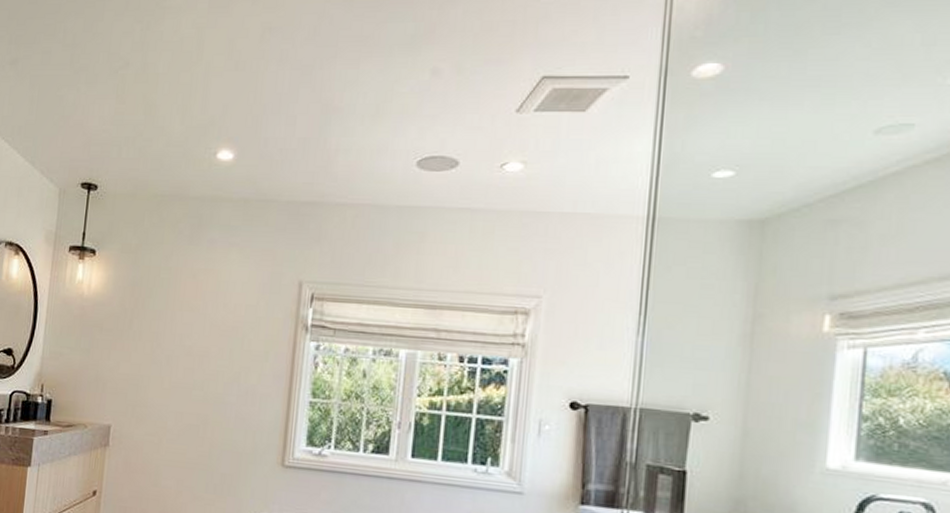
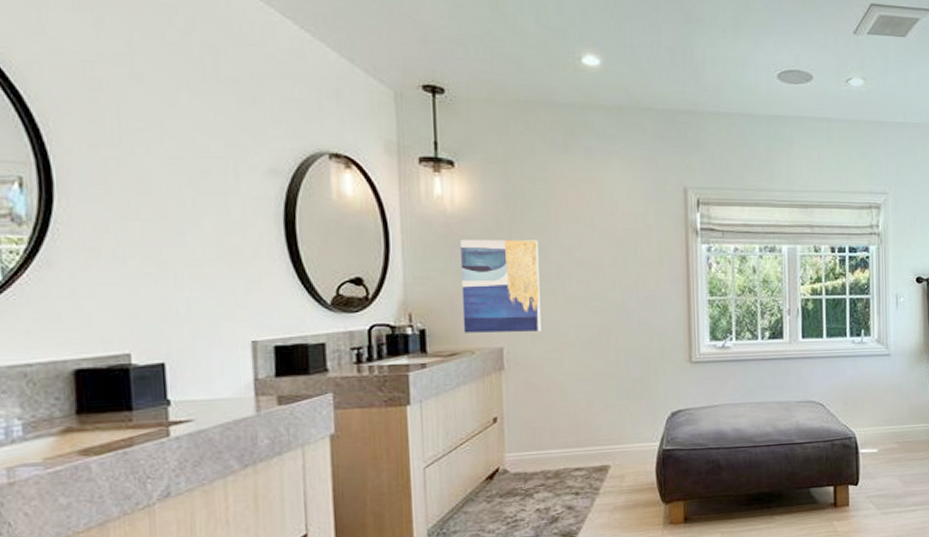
wall art: none [81,320,154,414] -> present [460,239,541,333]

